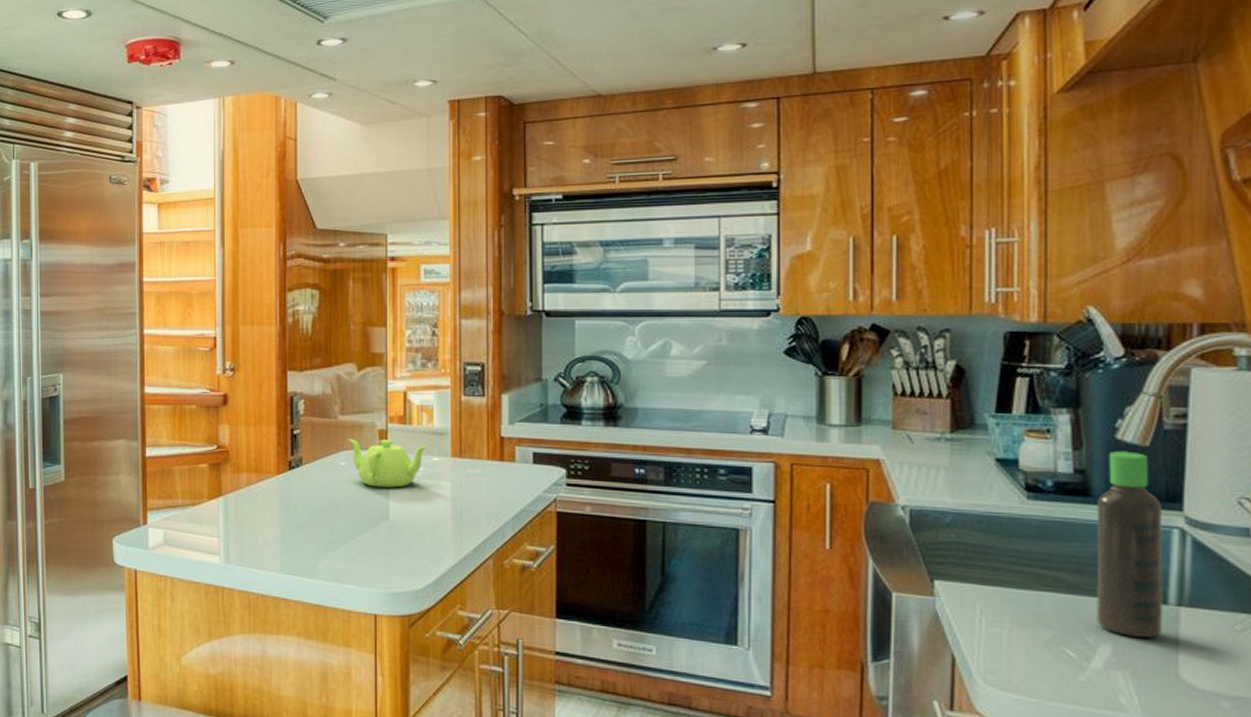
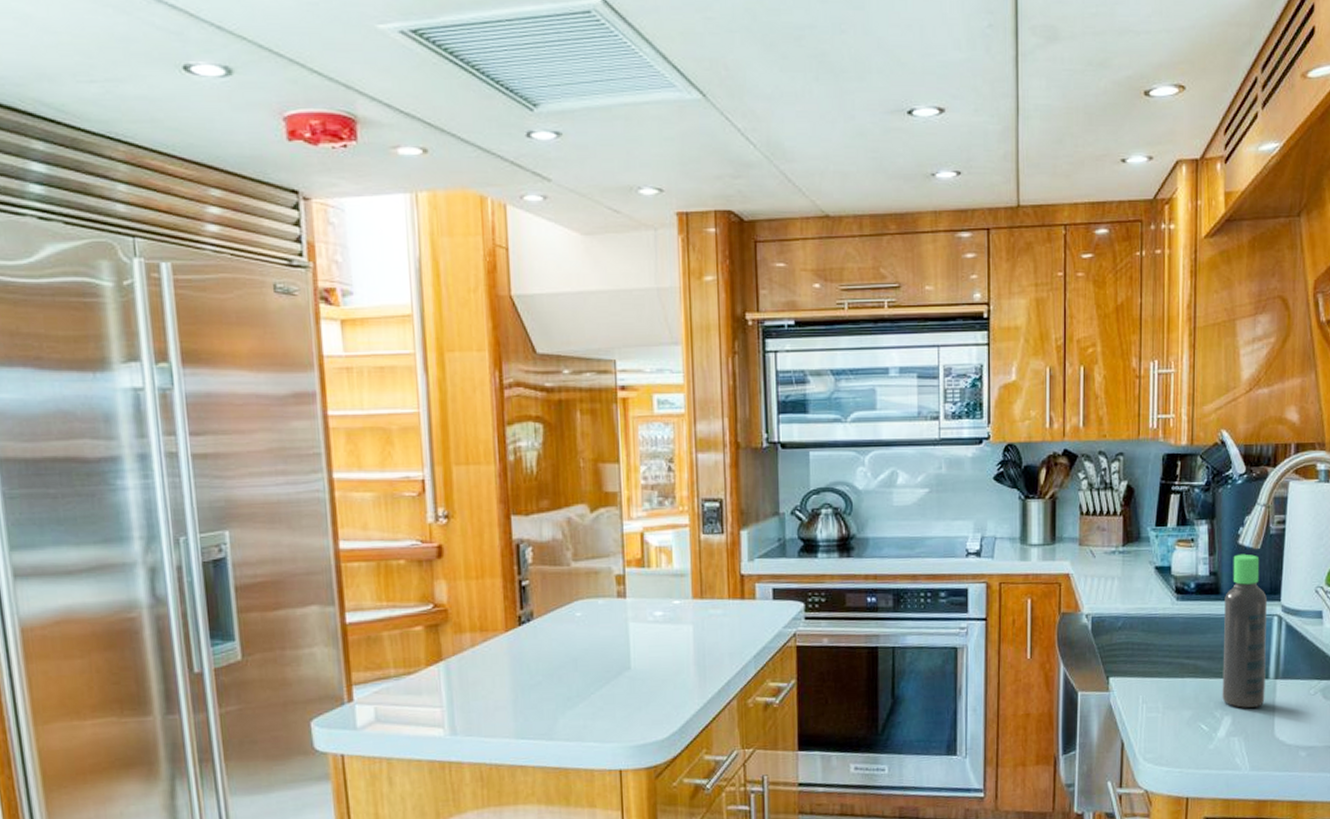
teapot: present [348,439,429,488] -> none [582,585,669,637]

